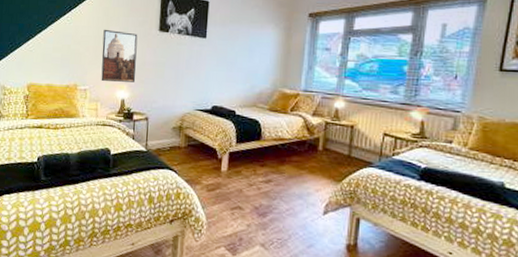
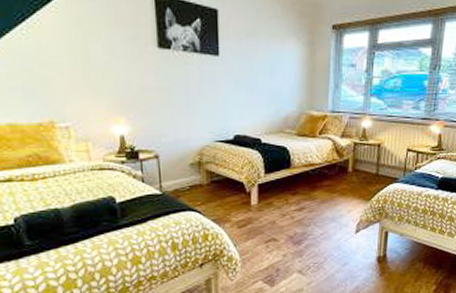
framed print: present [101,29,138,82] -> none [80,46,136,116]

